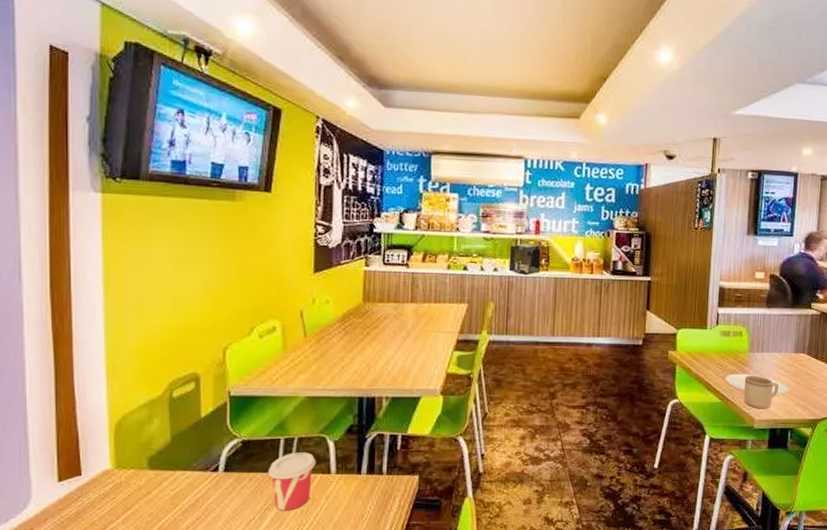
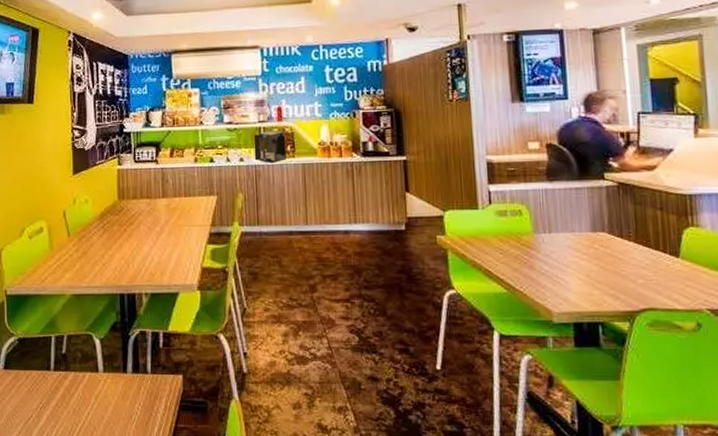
cup: present [267,452,316,511] -> none [41,350,85,410]
plate: present [725,373,789,396] -> none [508,258,592,283]
mug: present [743,376,779,409] -> none [532,260,579,300]

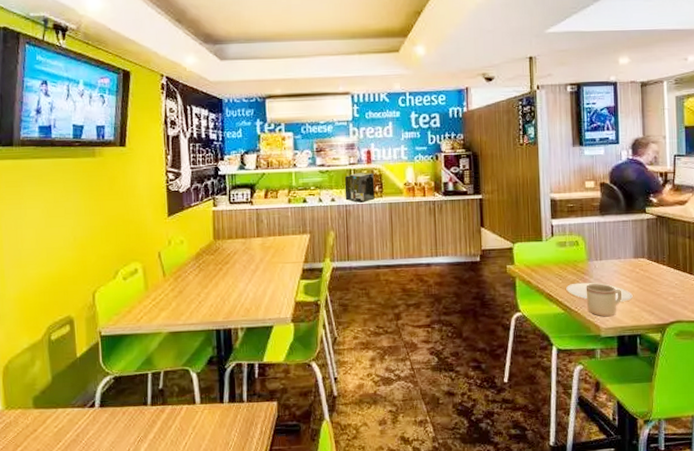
plate: none [508,258,592,283] -> present [566,282,633,302]
mug: none [532,260,579,300] -> present [586,284,623,317]

